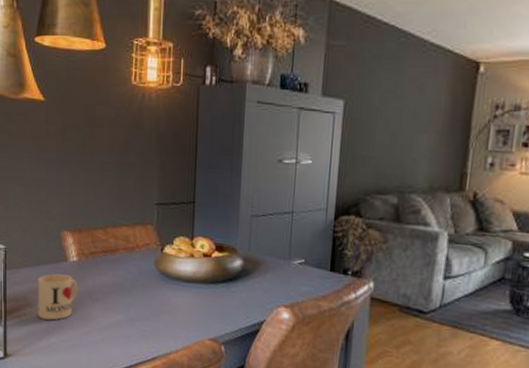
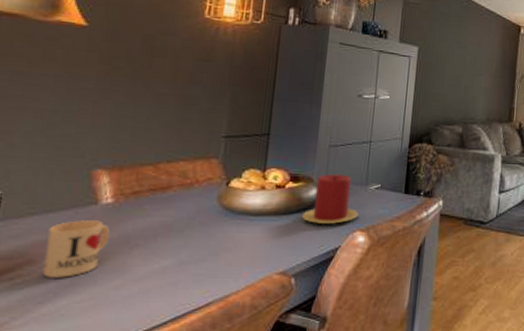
candle: none [228,245,282,297] -> present [302,174,359,224]

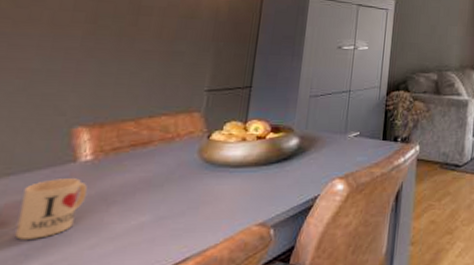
candle: present [302,174,359,224] -> none [282,123,338,173]

